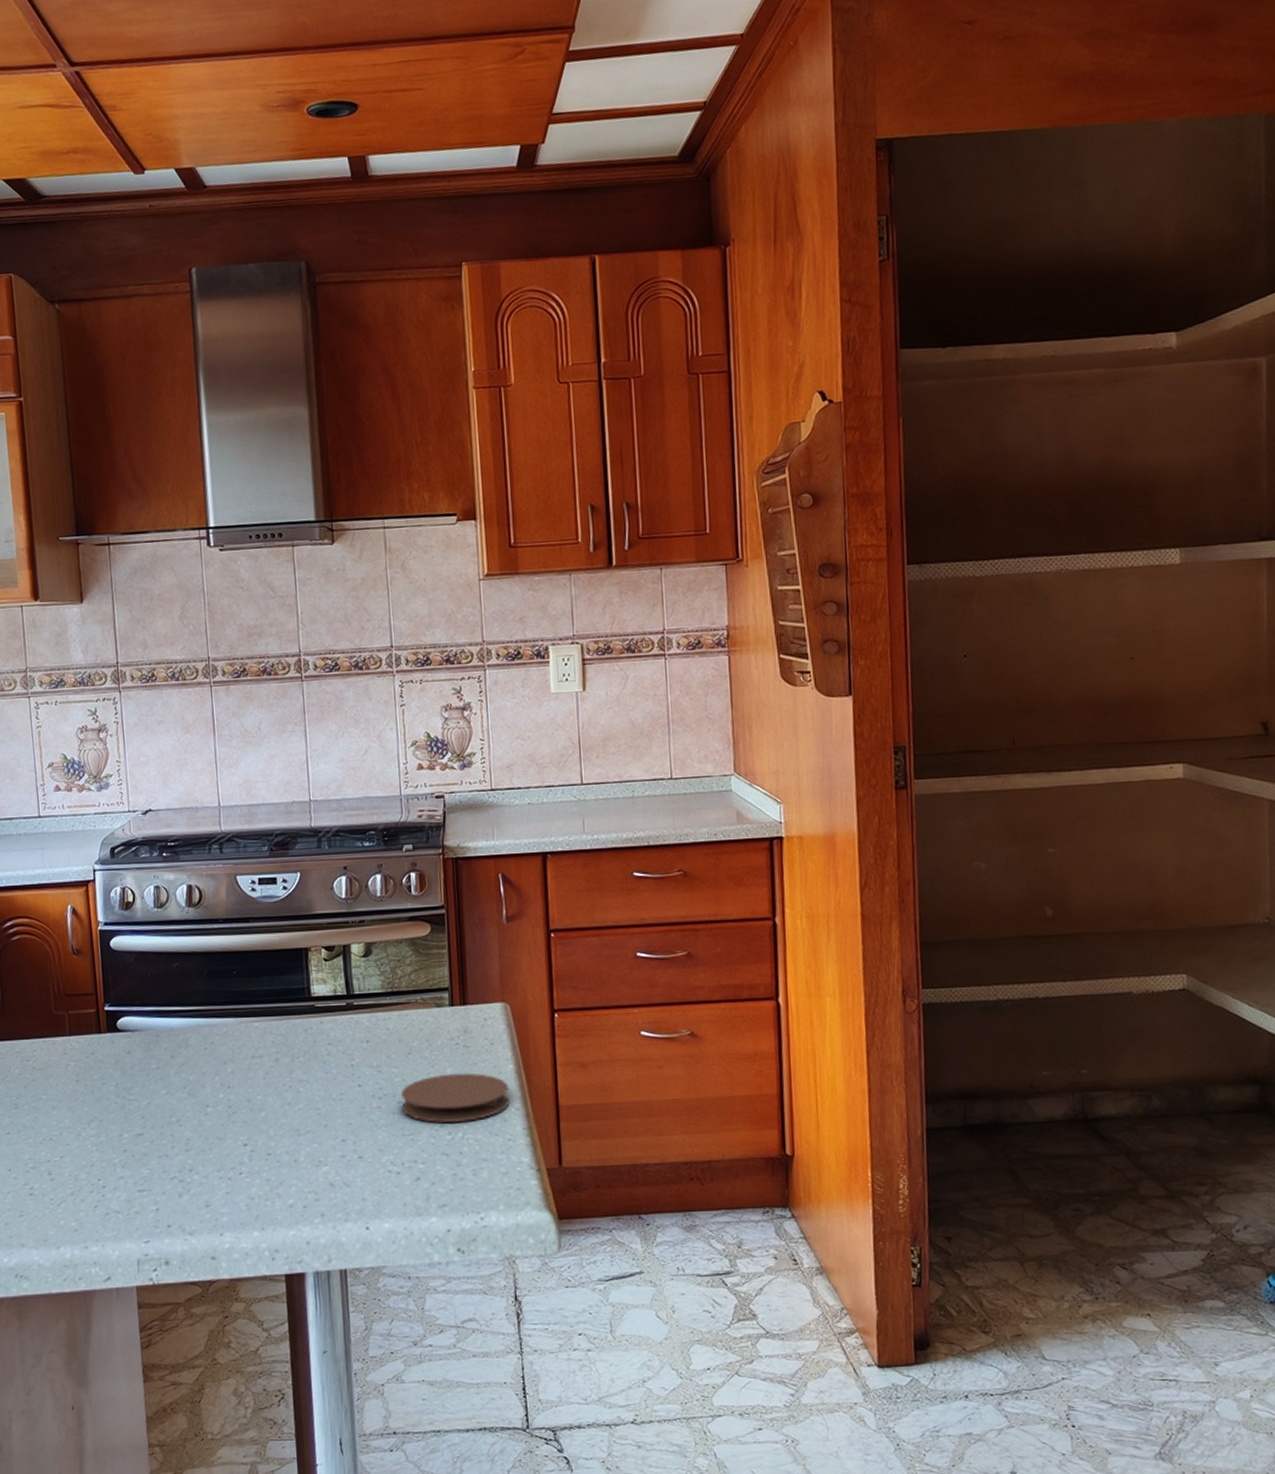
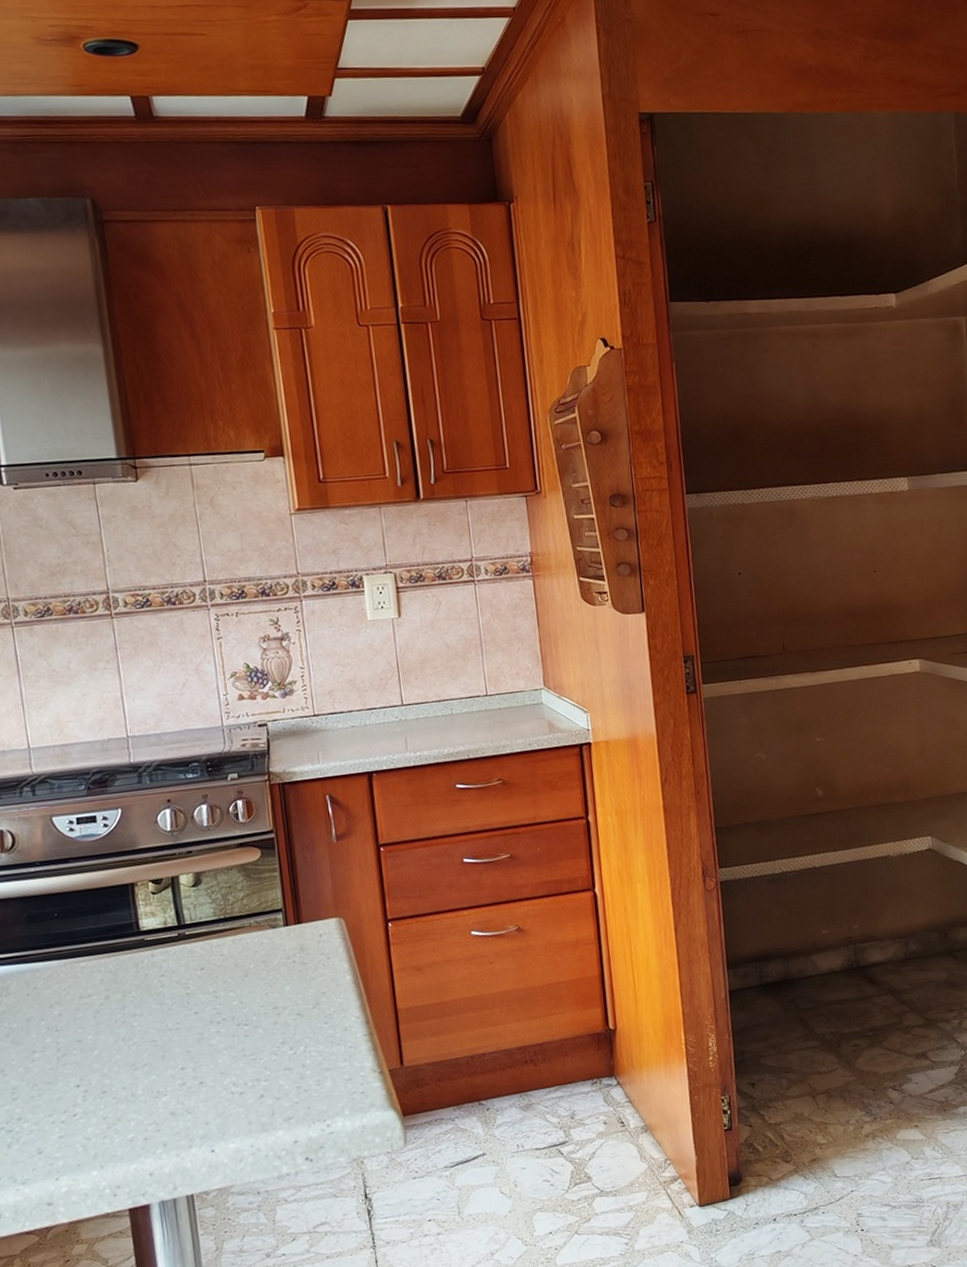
coaster: present [401,1073,510,1123] -> none [240,987,349,1040]

